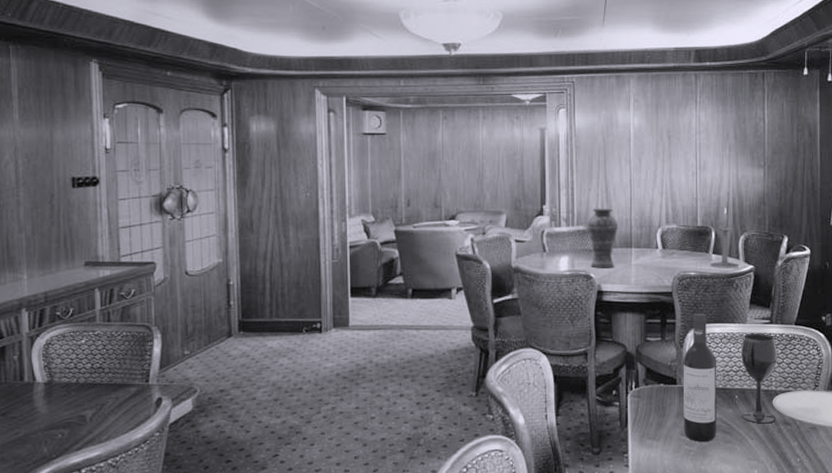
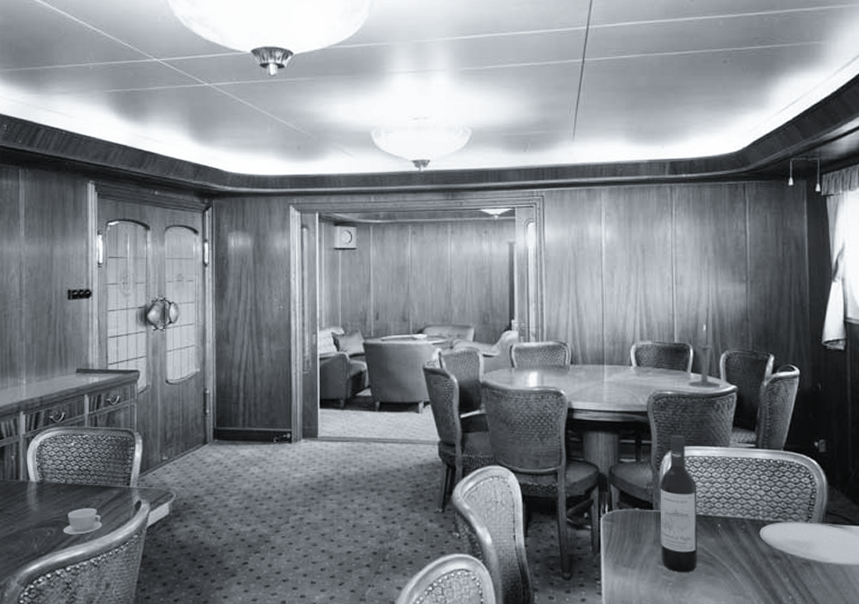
teacup: none [75,407,120,436] -> present [63,508,103,535]
vase: present [586,208,619,268] -> none [556,323,590,385]
wine glass: present [741,333,777,424] -> none [724,457,764,556]

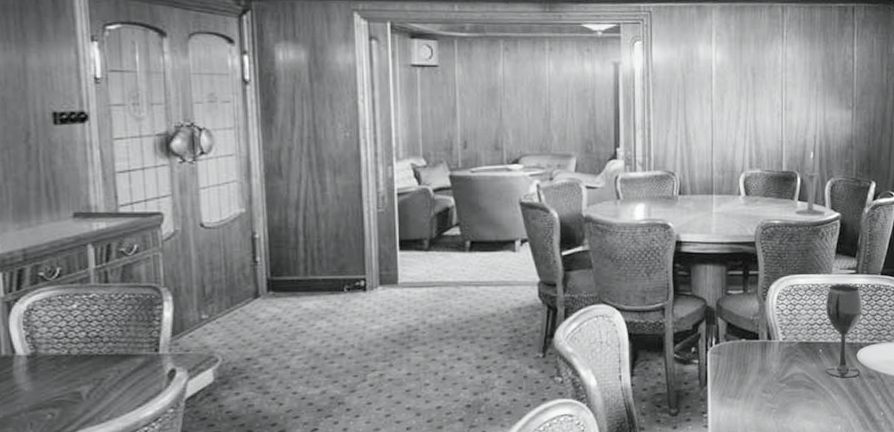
teacup: present [63,508,103,535] -> none [69,382,125,416]
wine bottle: present [660,434,697,573] -> none [765,263,801,399]
wine glass: none [724,457,764,556] -> present [825,284,863,378]

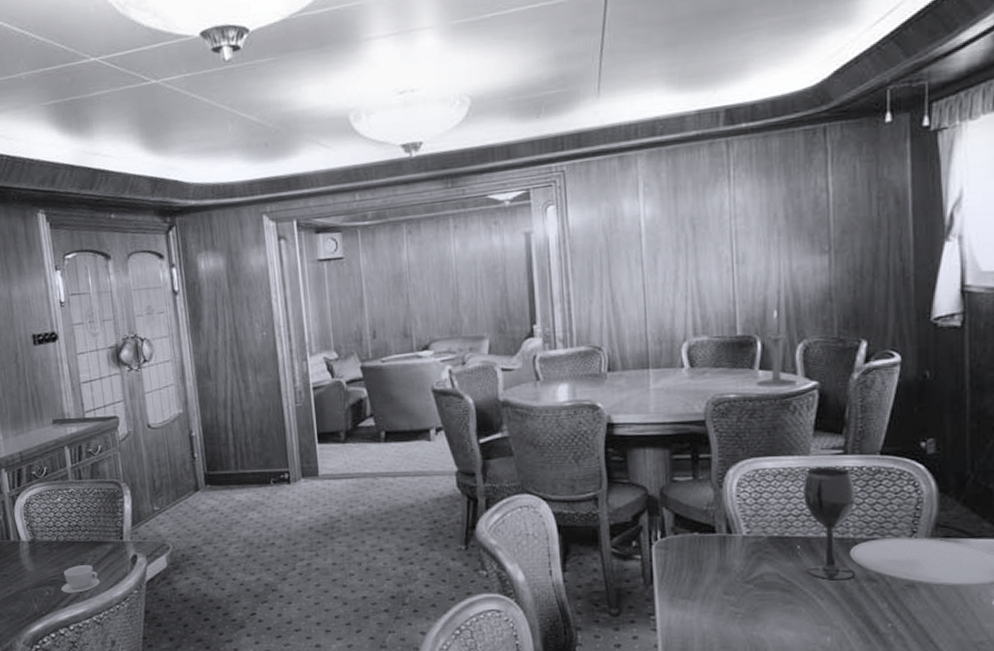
teacup: none [69,382,125,416] -> present [60,565,100,593]

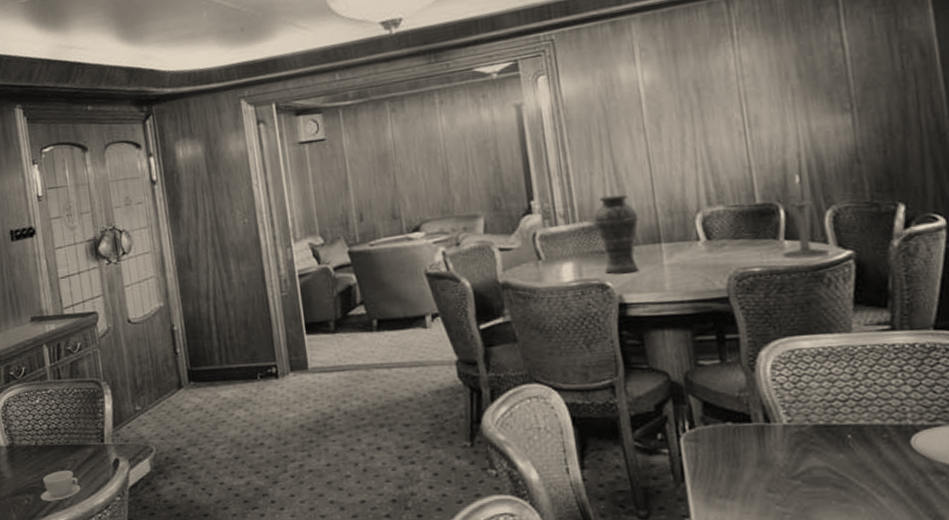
vase: none [588,322,631,396] -> present [592,194,639,275]
wine glass: present [803,466,856,580] -> none [848,344,920,474]

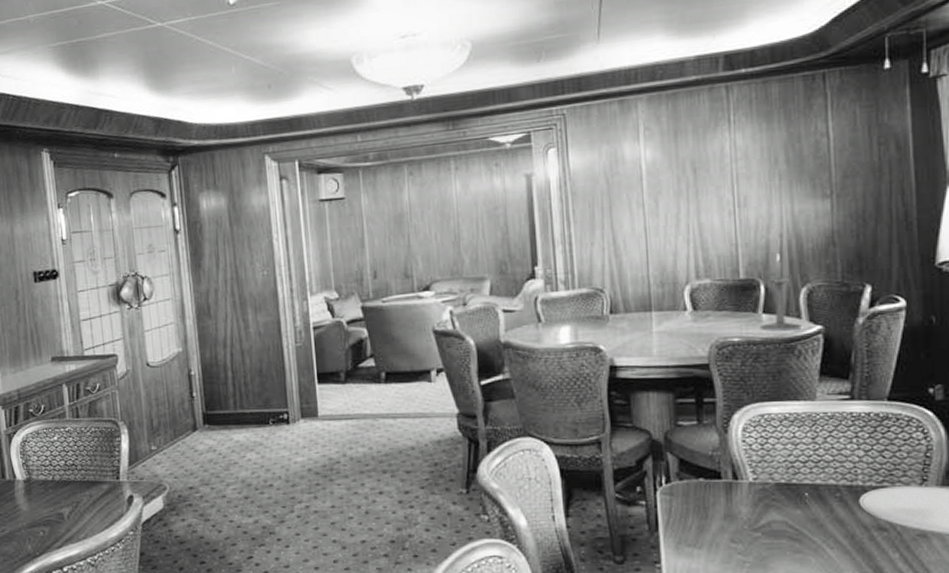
teacup: present [40,470,81,501] -> none [55,505,96,534]
vase: present [592,194,639,275] -> none [590,264,633,339]

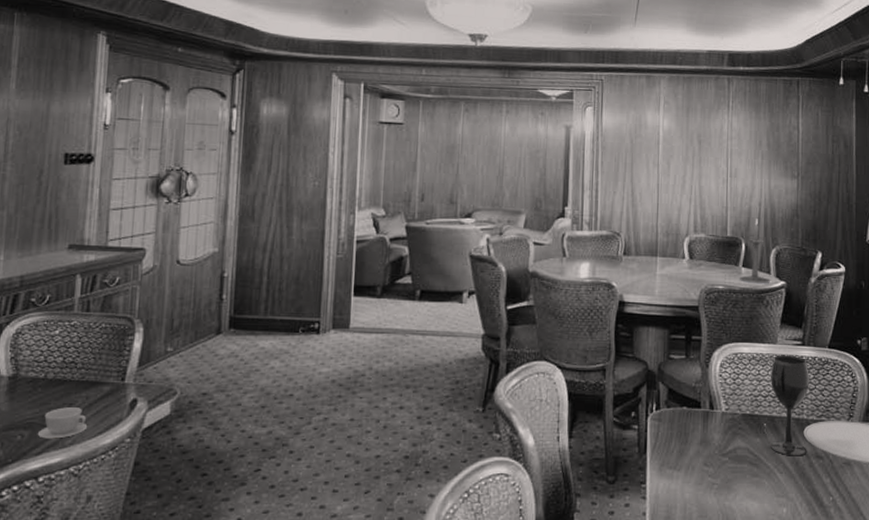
teacup: none [55,505,96,534] -> present [37,407,88,439]
wine glass: none [810,412,866,529] -> present [770,355,809,456]

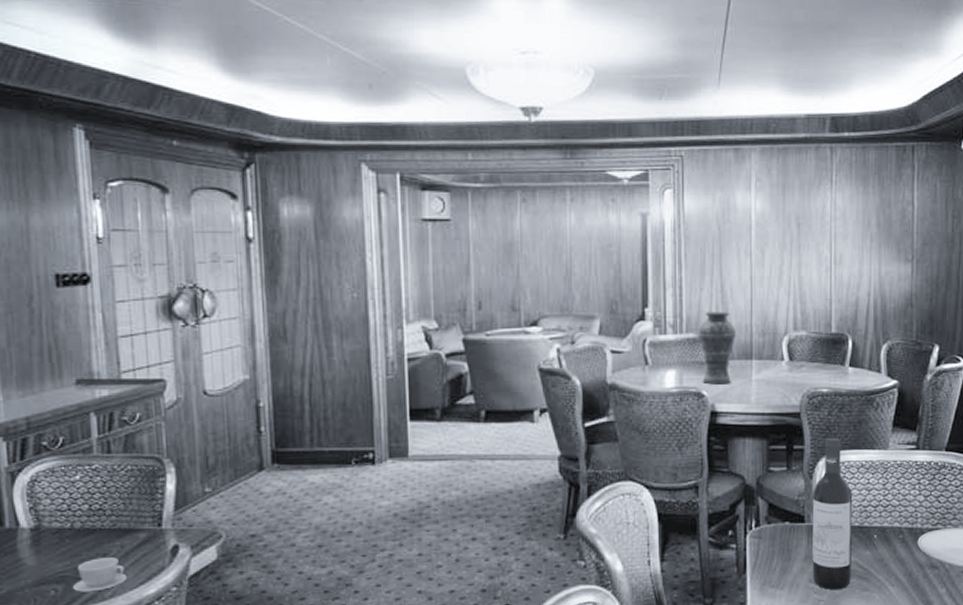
vase: none [609,212,644,278] -> present [697,312,737,385]
wine bottle: none [707,330,745,475] -> present [812,437,853,590]
candlestick: present [739,219,770,284] -> none [845,311,881,385]
wine glass: present [770,355,809,456] -> none [881,460,924,568]

